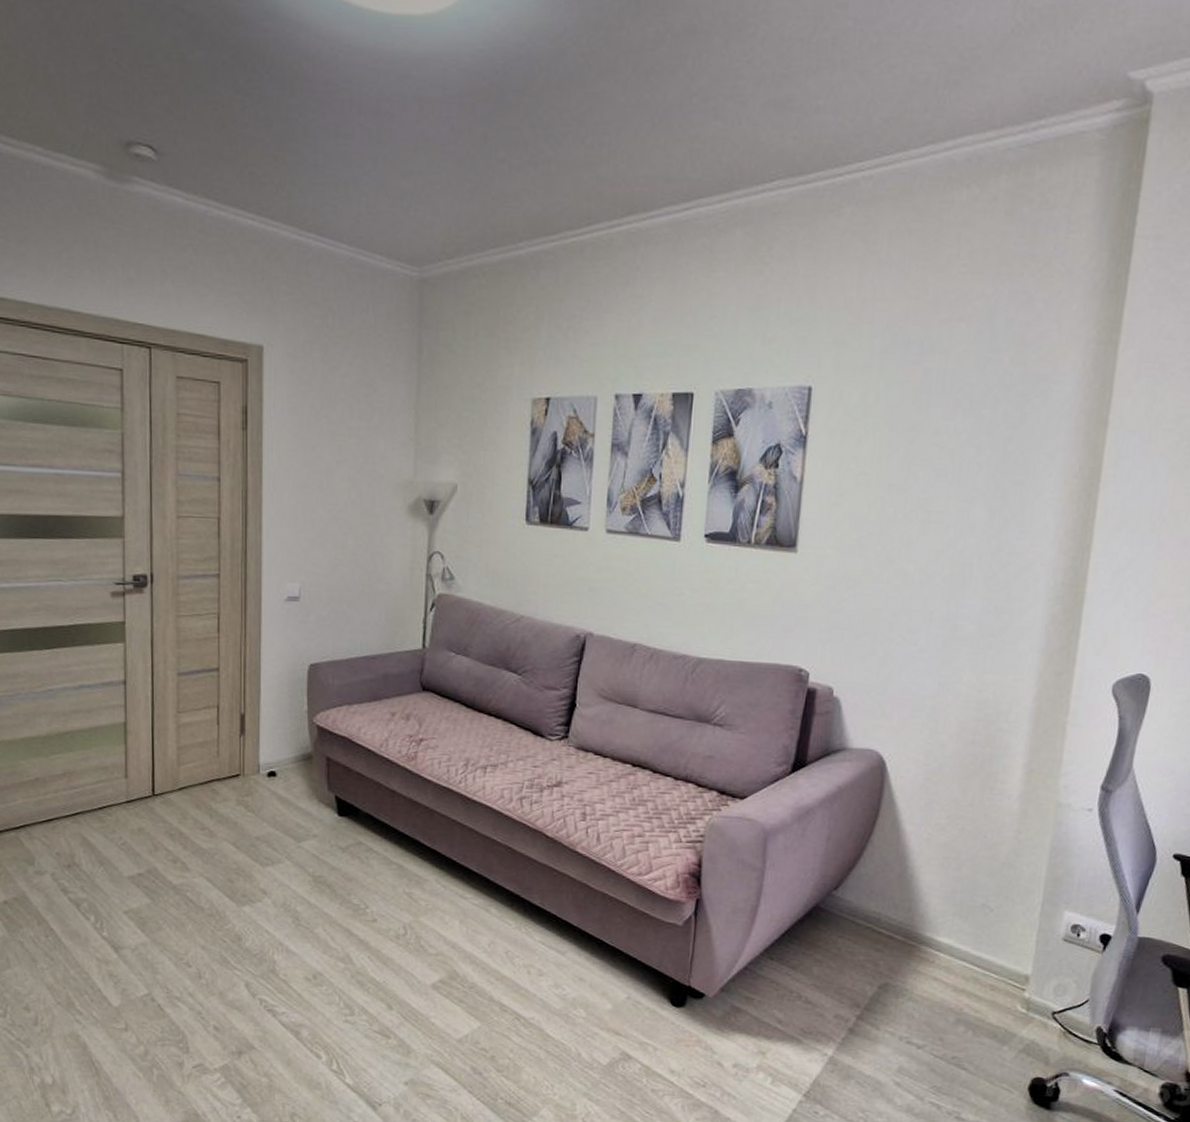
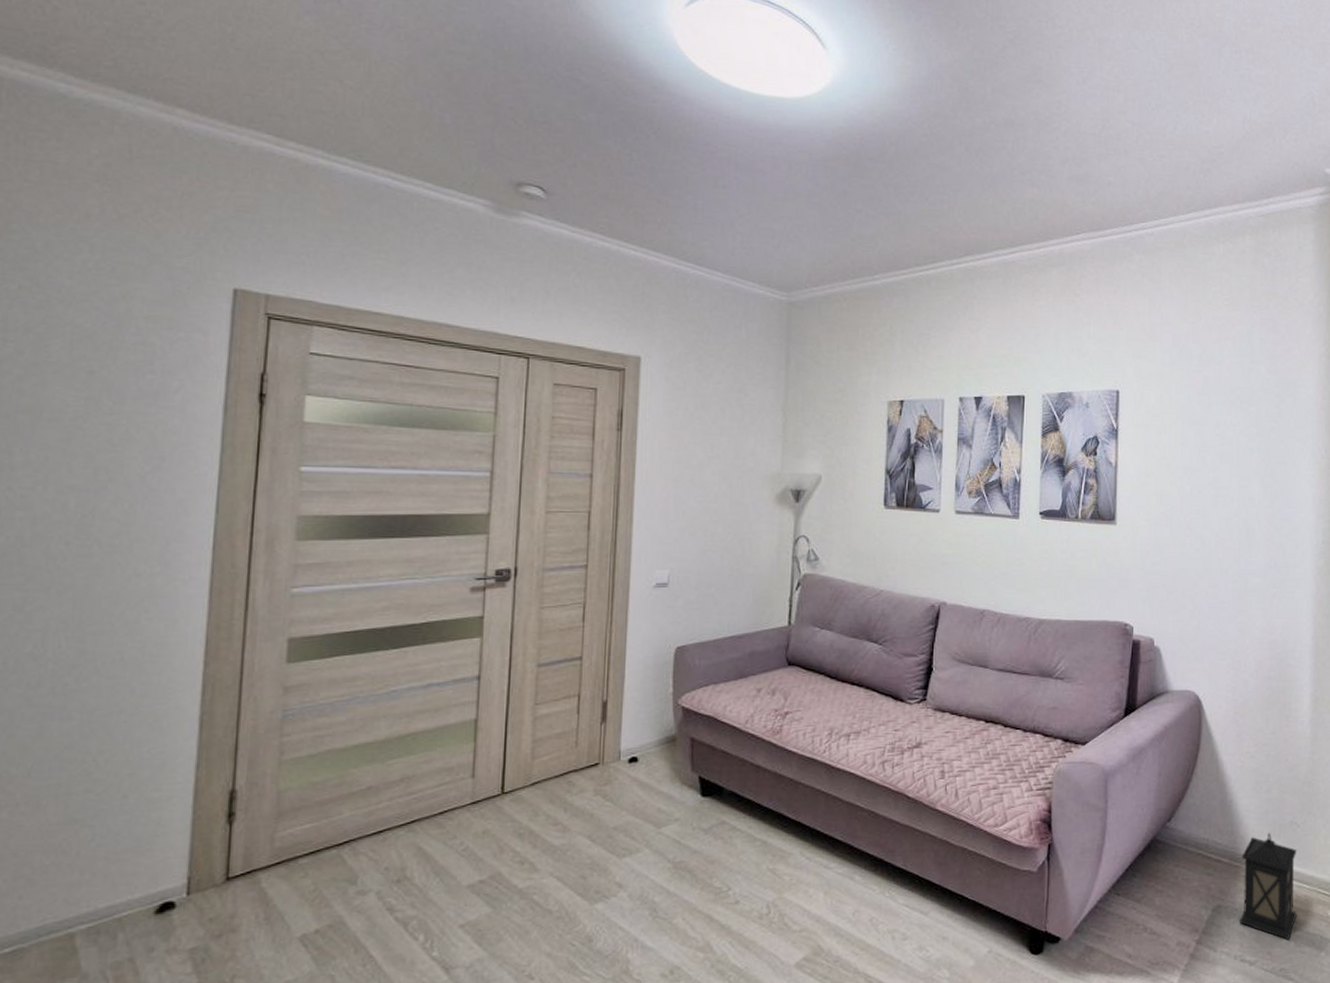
lantern: none [908,914,987,1029] -> present [1238,833,1297,940]

